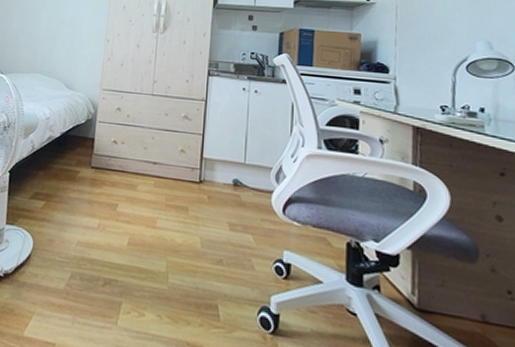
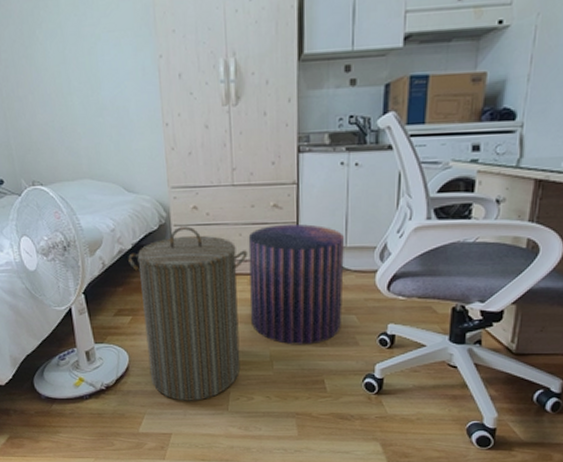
laundry hamper: none [48,123,158,308] -> present [128,226,249,401]
stool: none [152,134,243,261] -> present [248,224,344,345]

